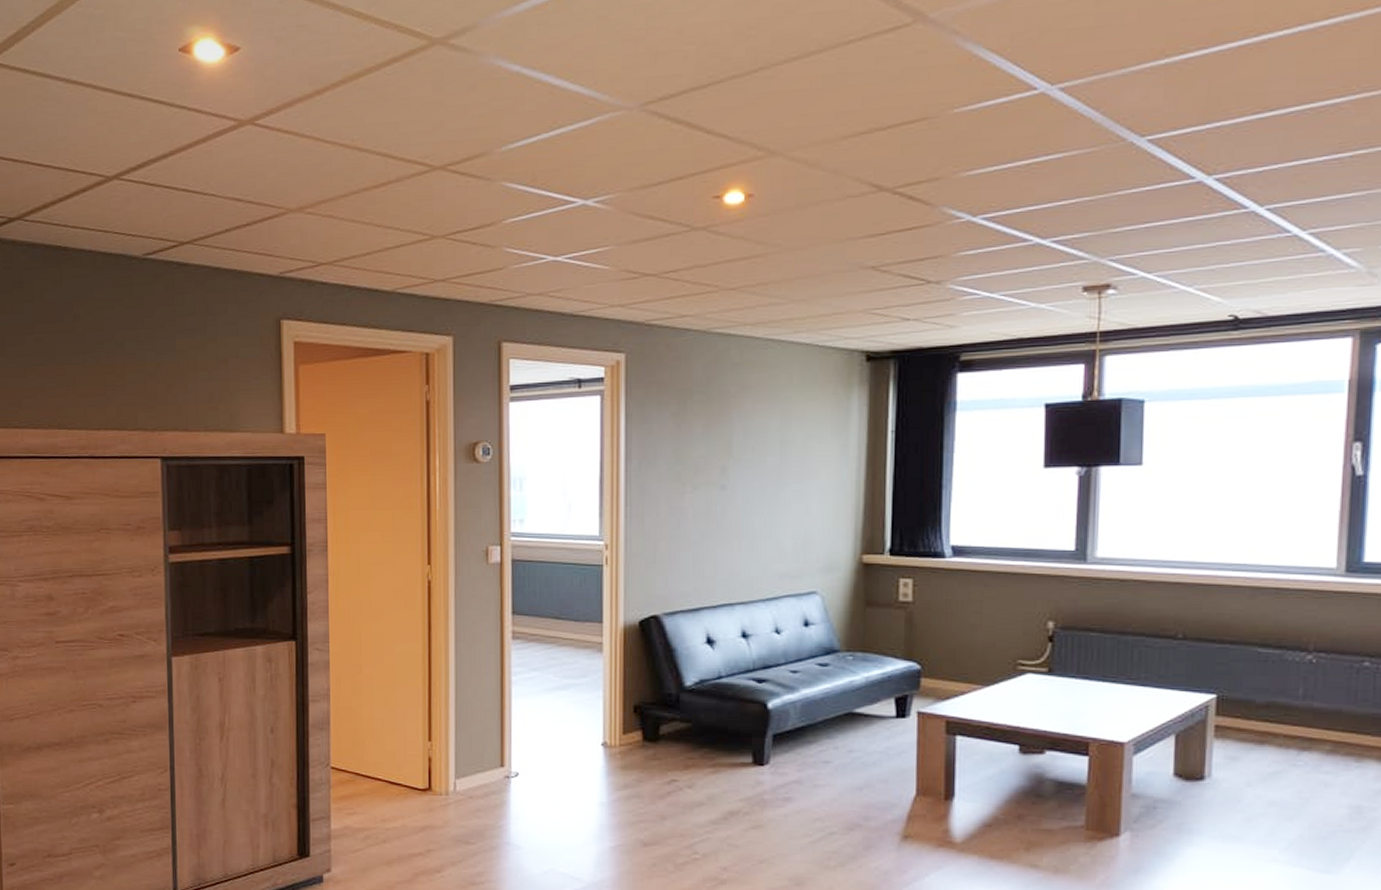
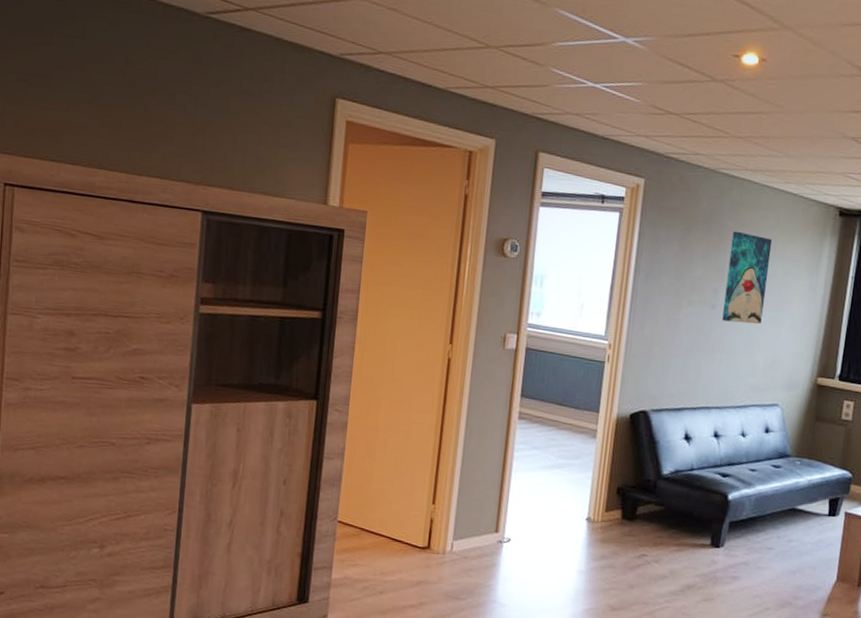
wall art: none [736,397,786,502] -> present [722,231,773,325]

